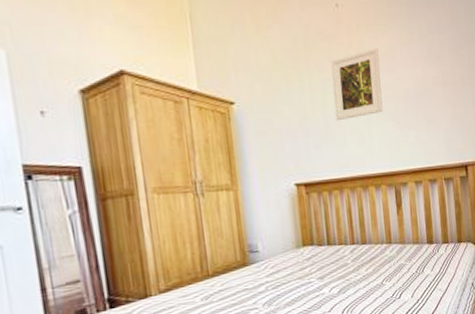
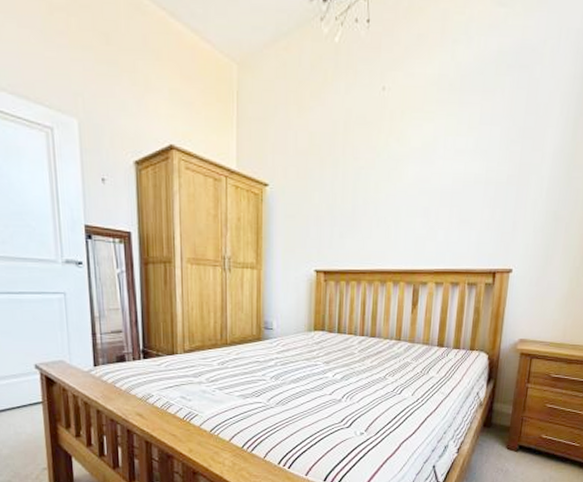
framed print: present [331,47,383,121] -> none [364,137,421,212]

